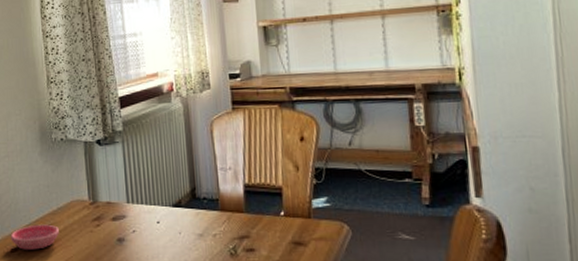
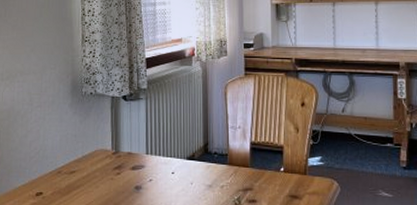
saucer: present [10,224,59,250] -> none [36,170,82,194]

